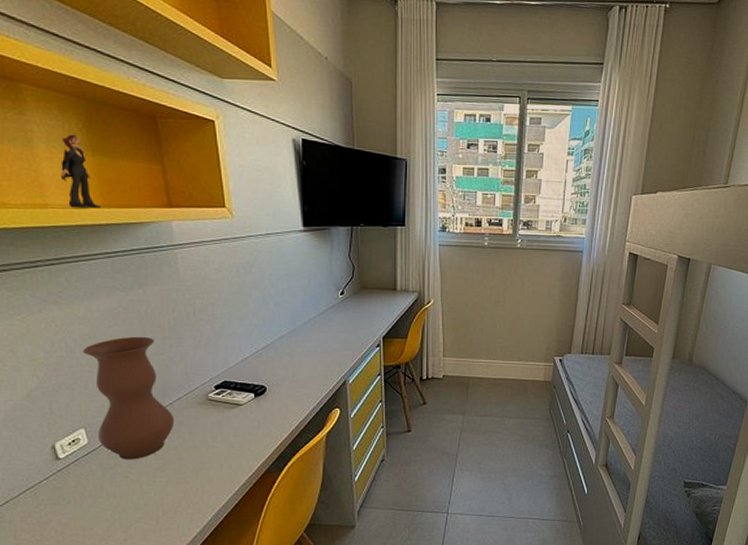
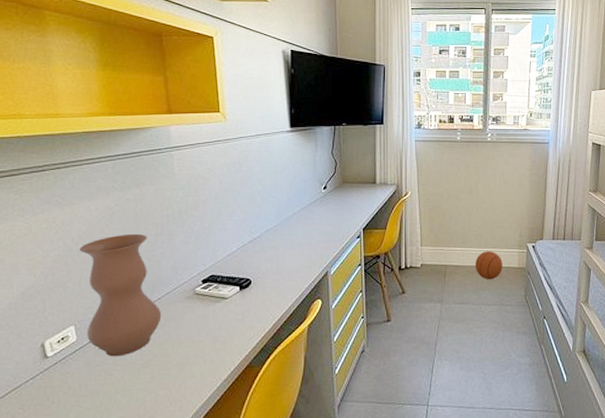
action figure: present [61,134,102,209] -> none [73,52,108,117]
basketball: none [500,364,528,393] -> present [475,251,503,280]

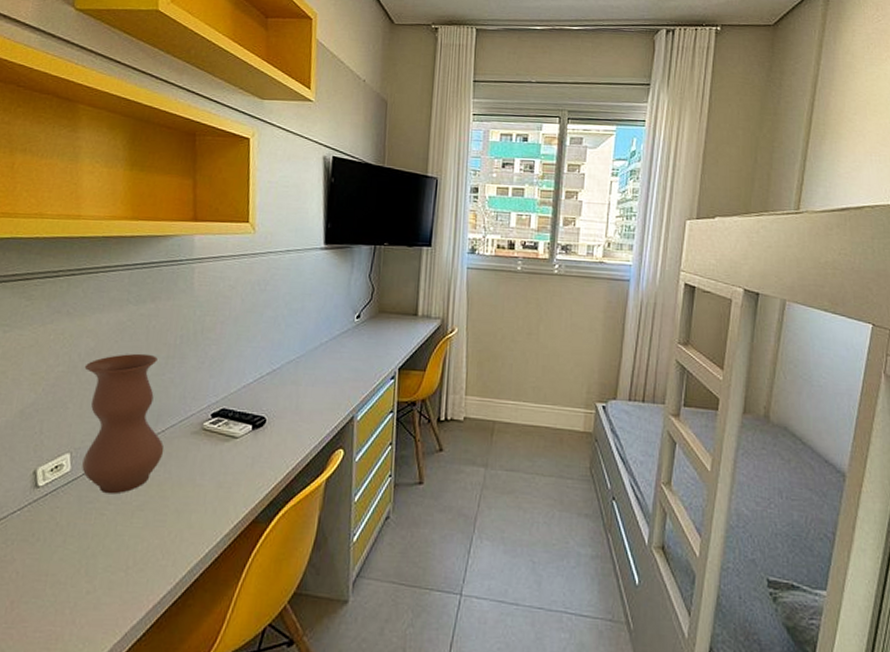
basketball: present [475,251,503,280] -> none [530,408,564,445]

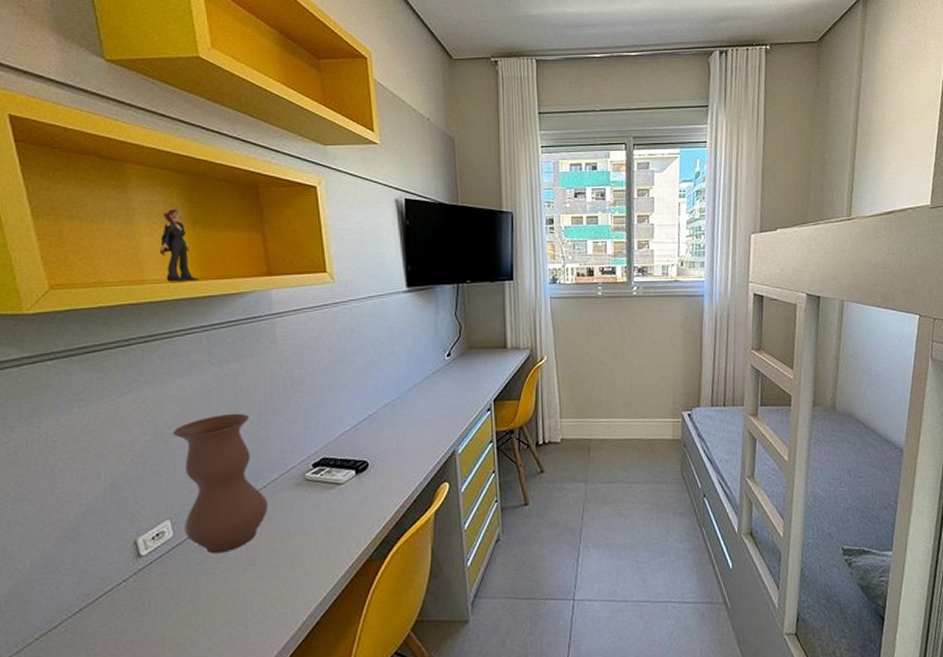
action figure: none [98,150,130,221] -> present [160,208,200,282]

